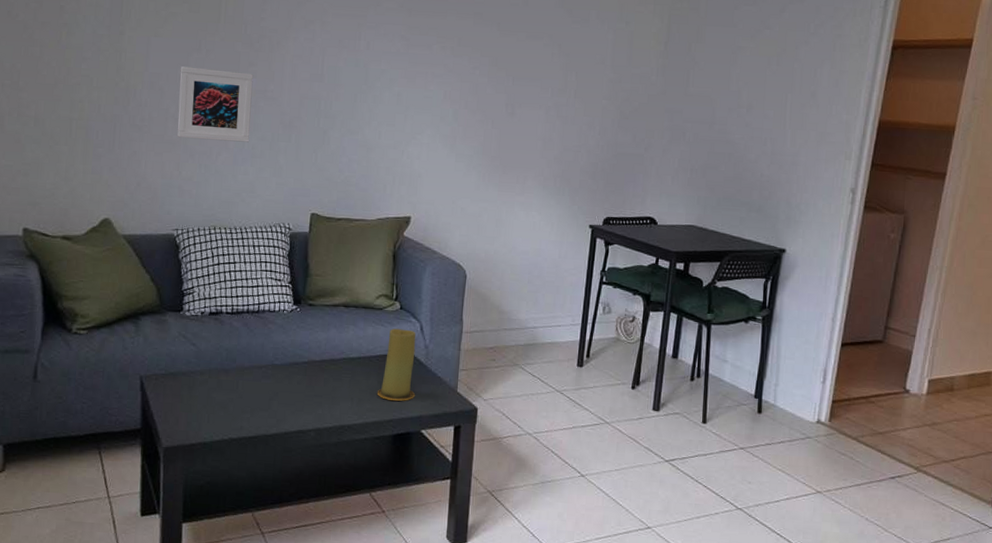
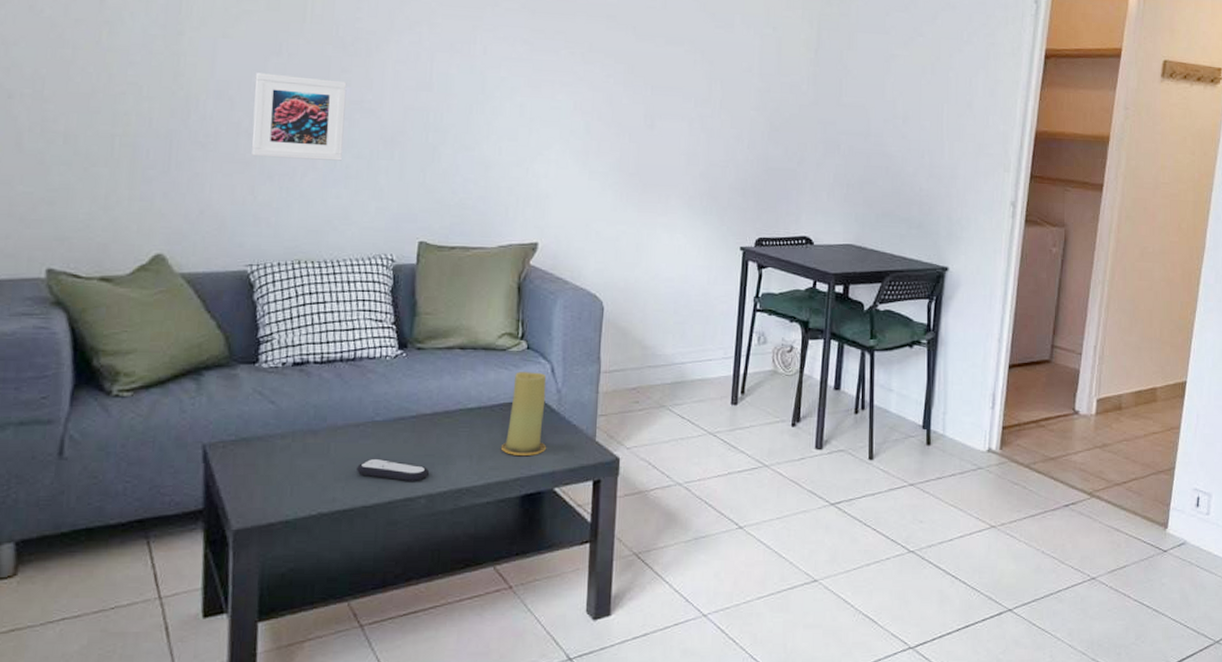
remote control: none [259,395,317,418] -> present [355,458,429,482]

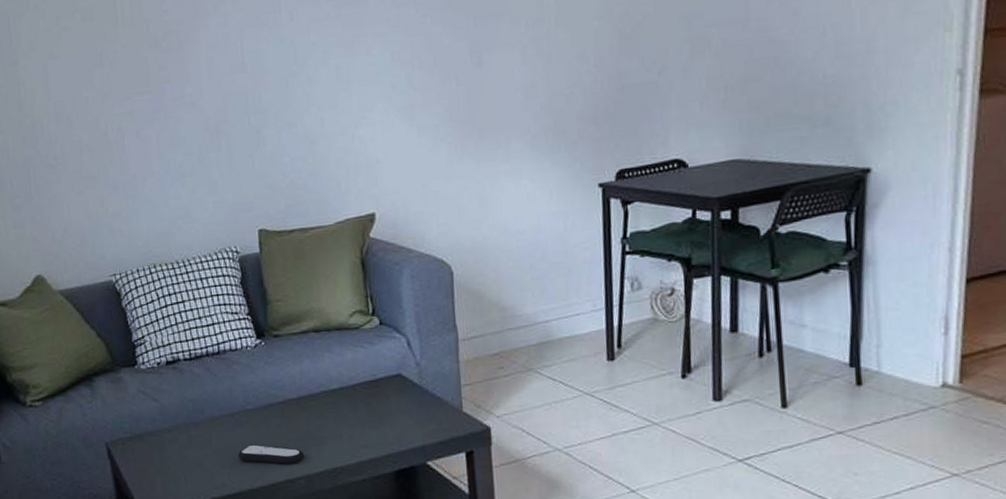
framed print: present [251,73,347,161] -> none [85,79,175,170]
candle: present [502,371,547,455] -> none [369,347,414,432]

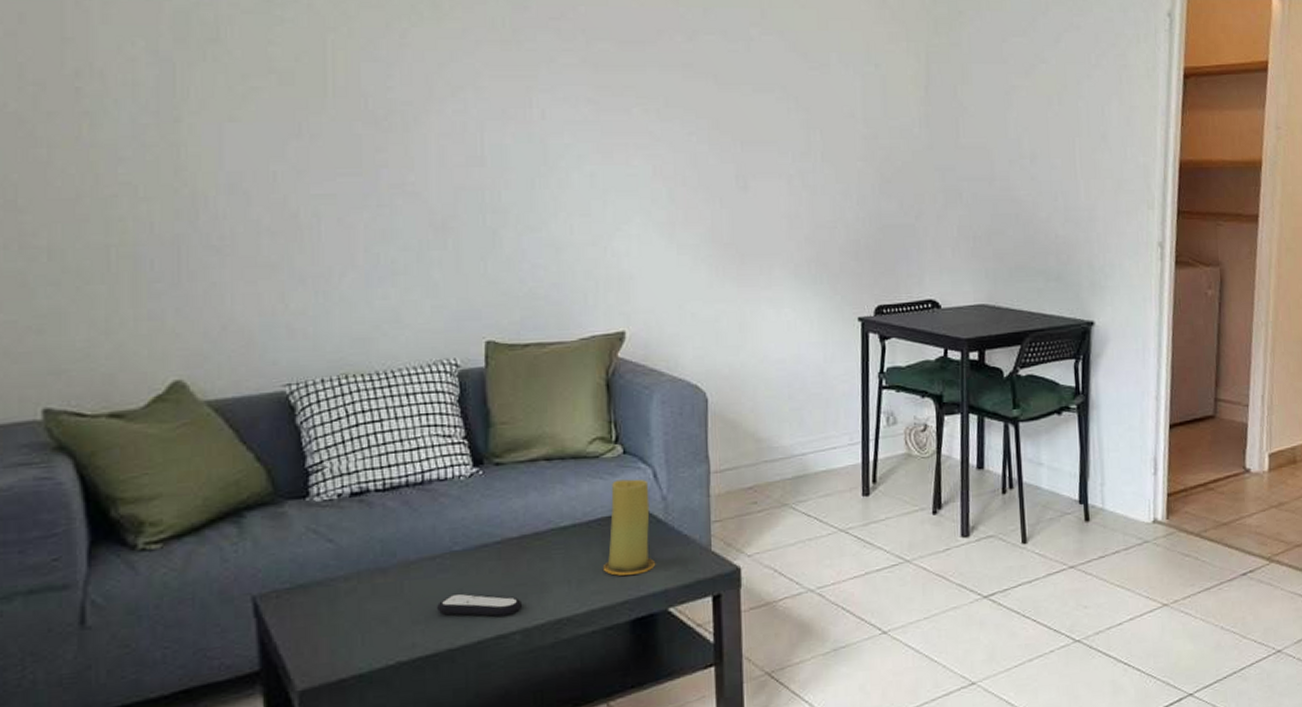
candle: none [369,347,414,432] -> present [604,479,656,576]

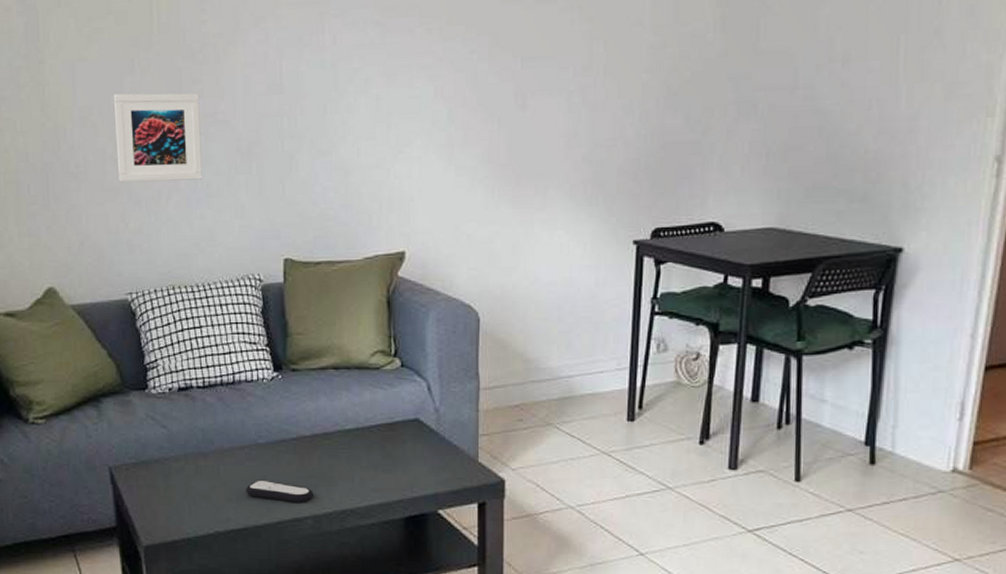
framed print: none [273,159,385,258] -> present [113,93,202,183]
candle: present [604,479,656,576] -> none [382,391,428,477]

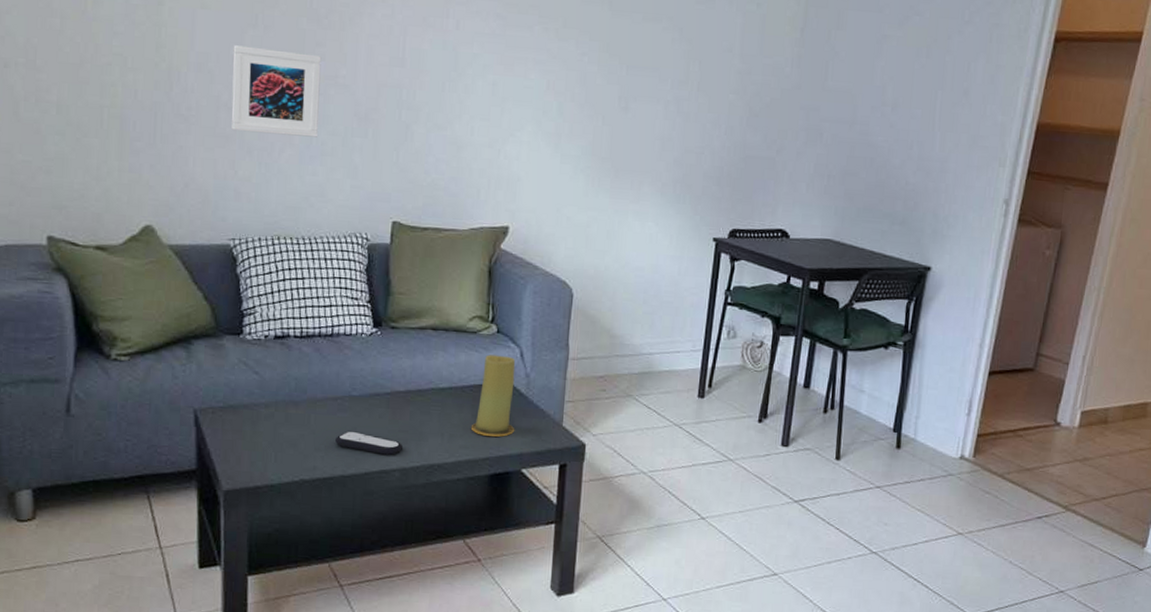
candle: none [382,391,428,477] -> present [472,354,516,437]

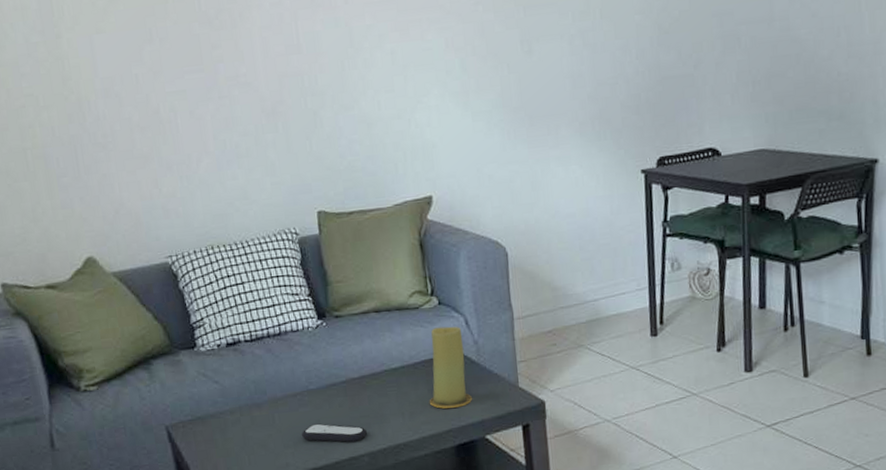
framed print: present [231,45,322,137] -> none [134,58,230,150]

